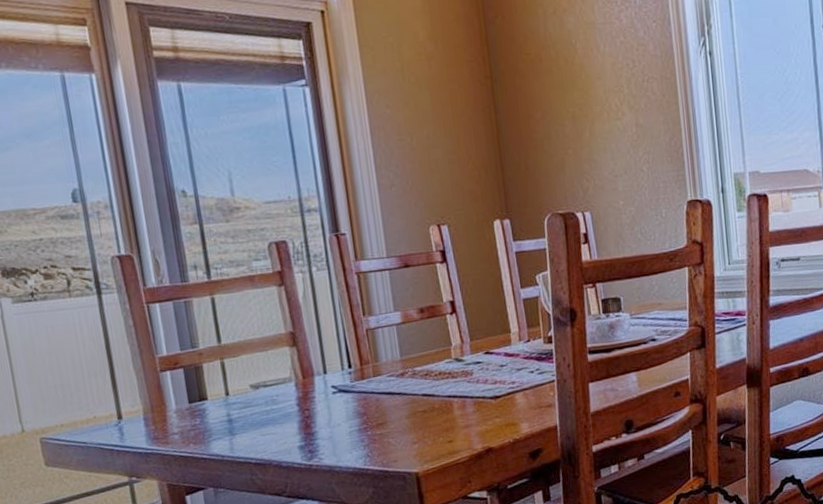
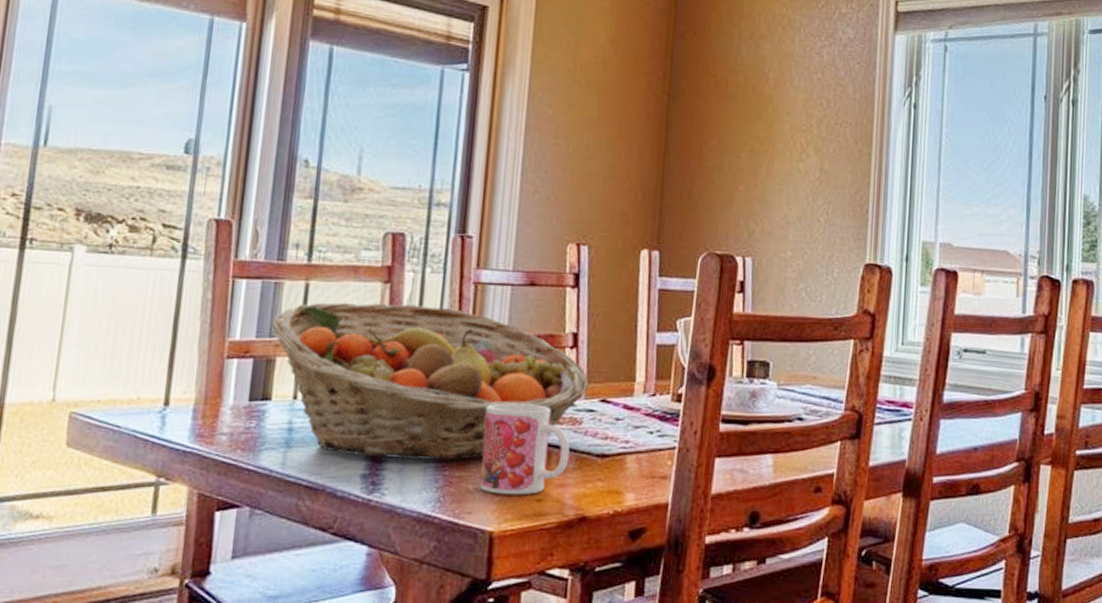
fruit basket: none [191,298,472,433] -> present [272,303,589,461]
mug: none [390,365,469,443] -> present [480,403,570,495]

